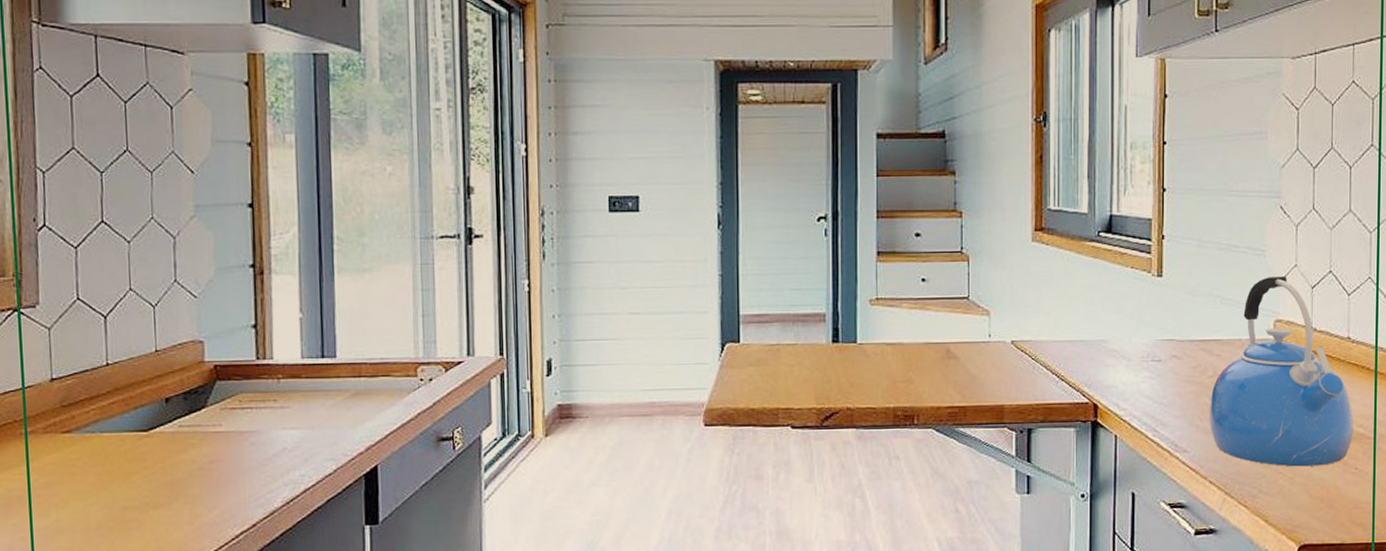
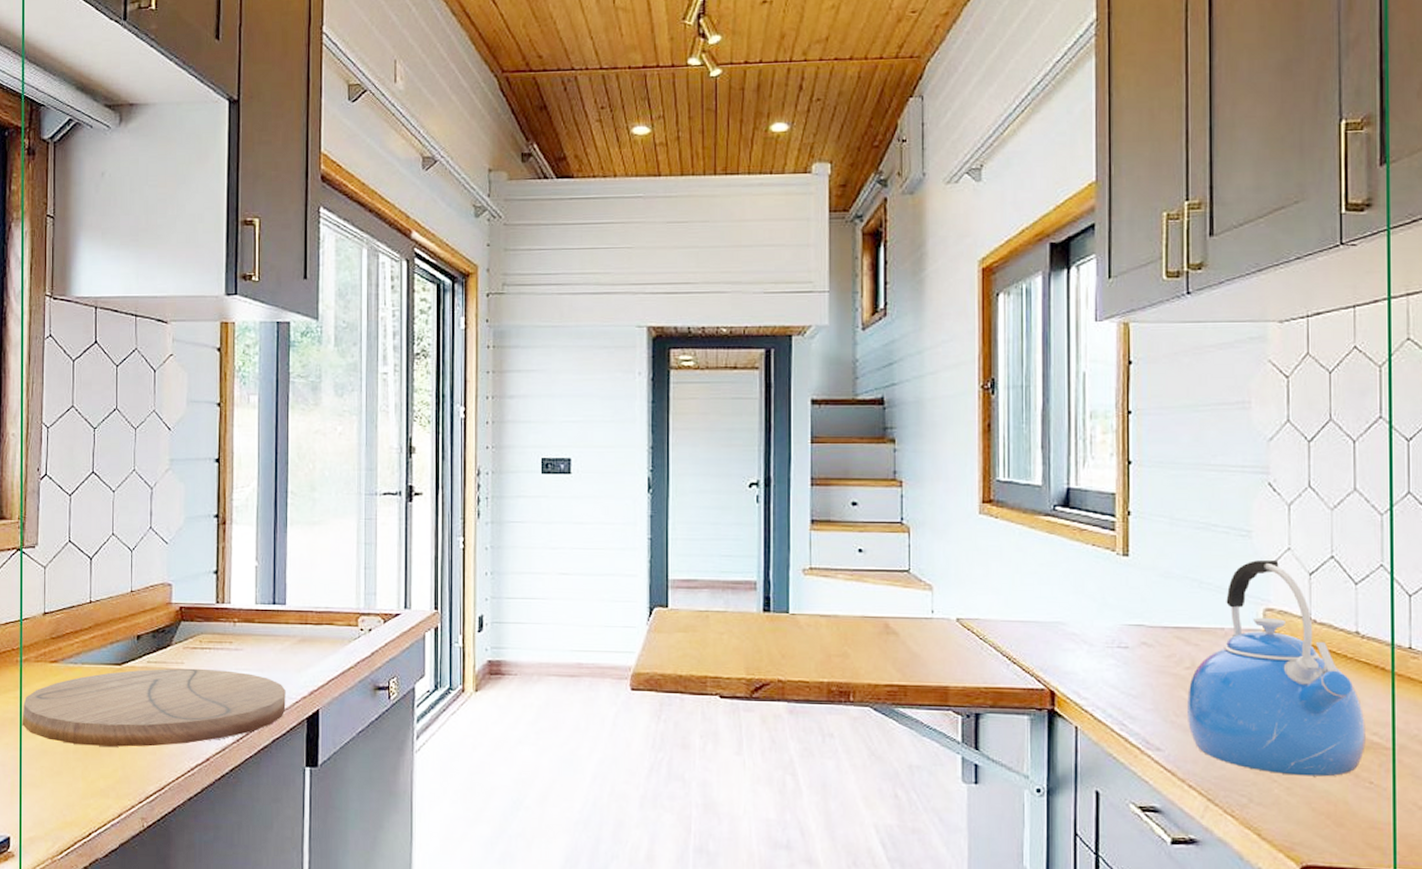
cutting board: none [31,430,341,520] -> present [22,668,286,747]

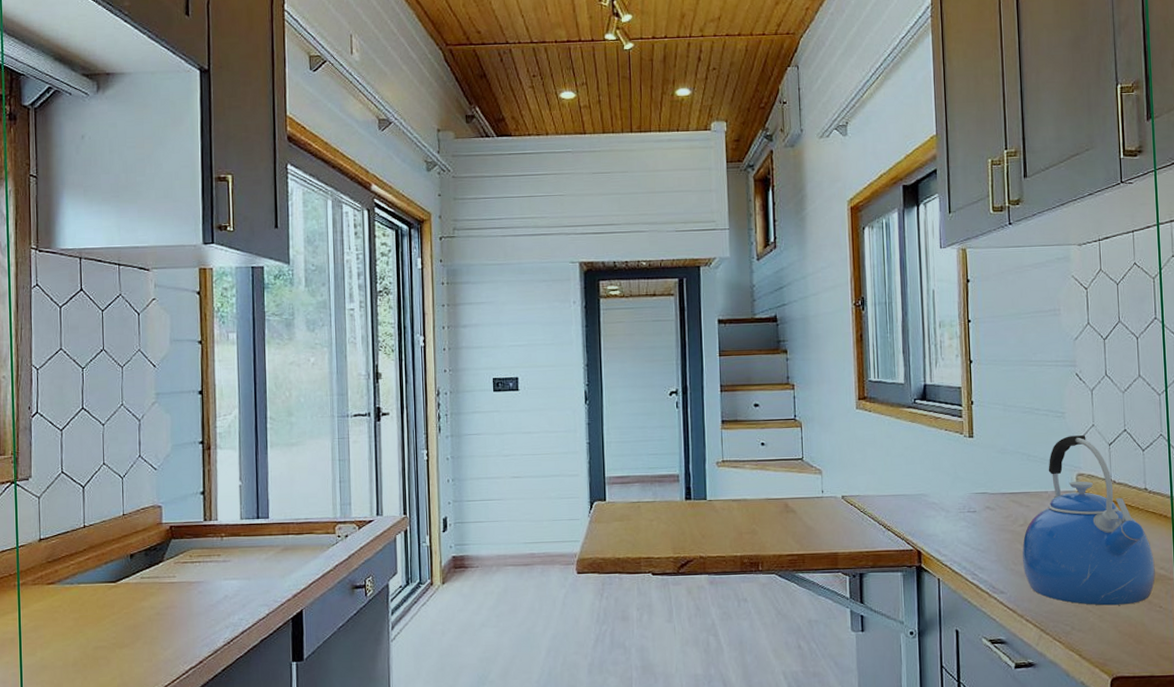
cutting board: present [22,668,286,747] -> none [21,580,272,658]

